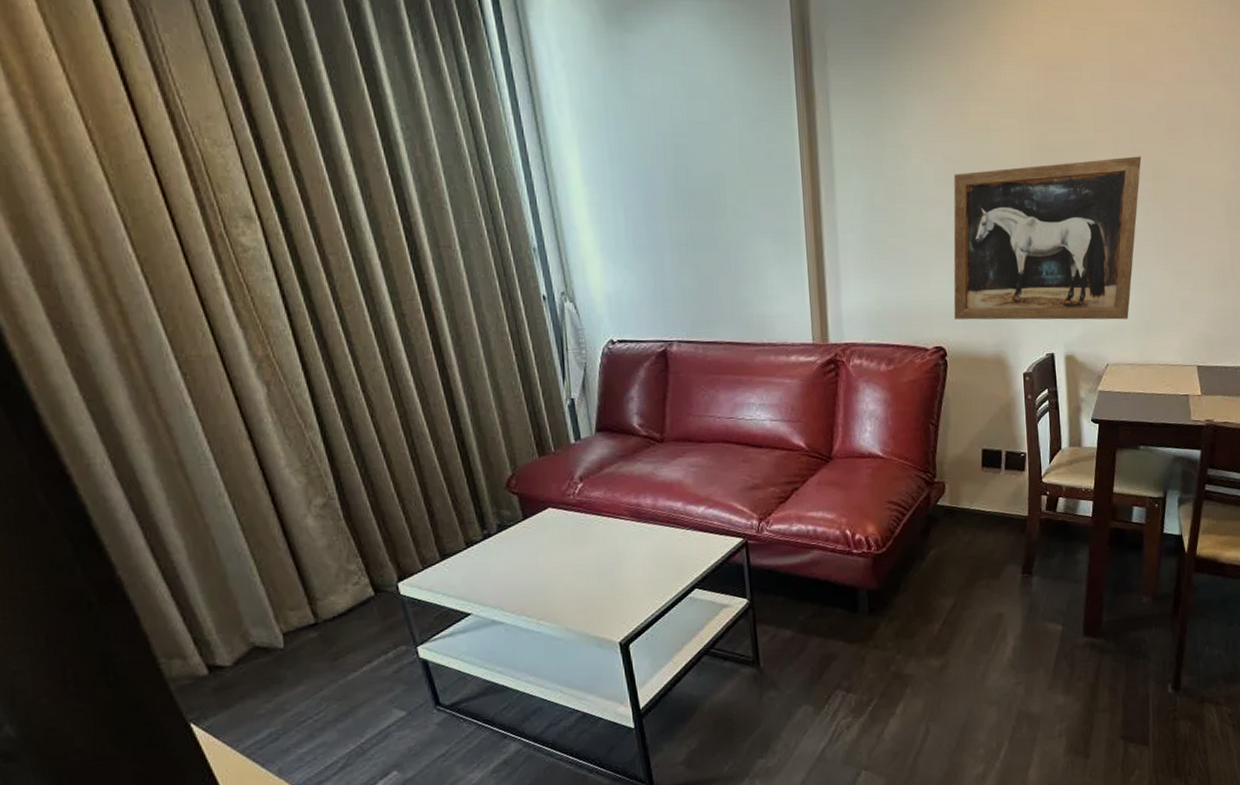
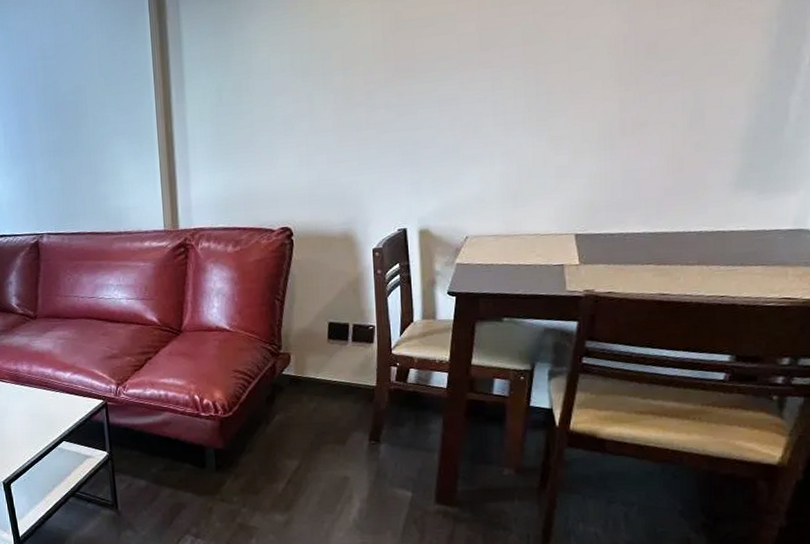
wall art: present [953,156,1142,320] -> none [300,21,511,201]

